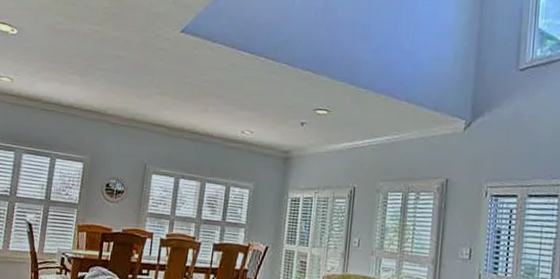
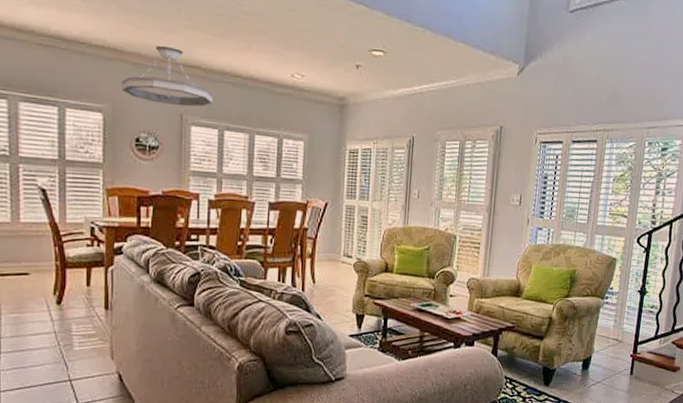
chandelier: none [100,109,173,158] -> present [122,46,213,107]

